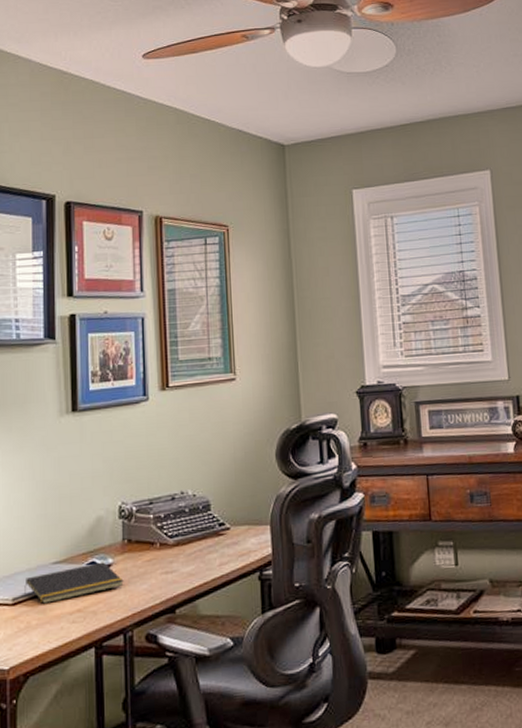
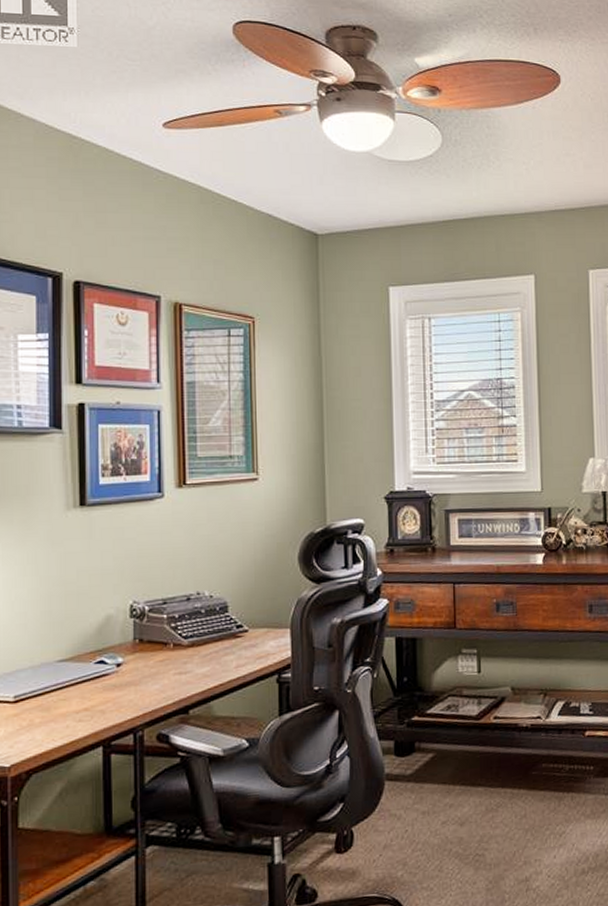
notepad: present [24,562,124,605] -> none [27,661,134,703]

